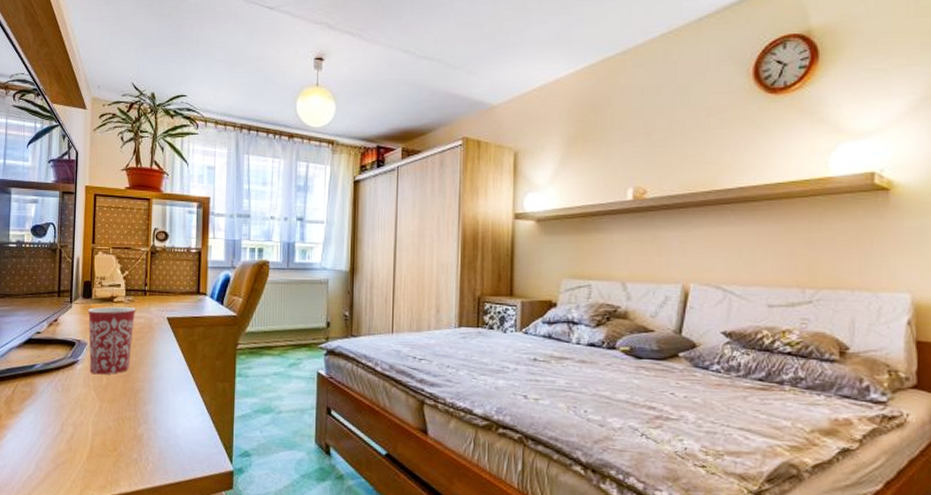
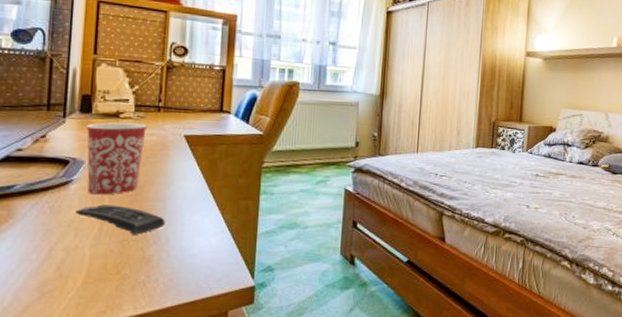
remote control: none [81,384,153,414] -> present [76,204,165,235]

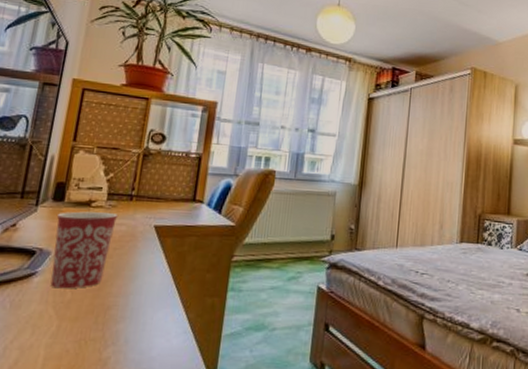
remote control: present [76,204,165,235] -> none [35,299,127,334]

